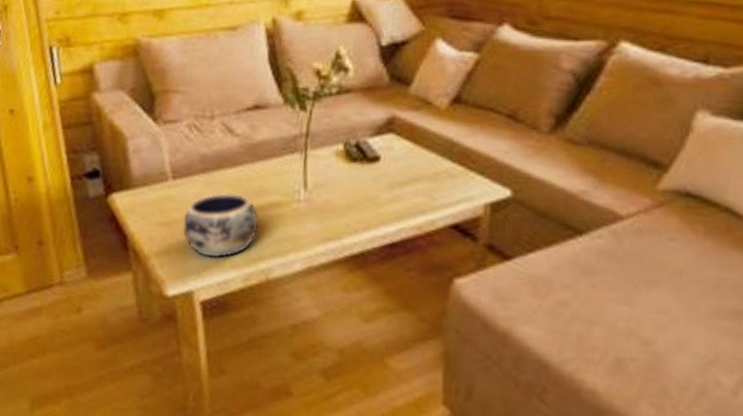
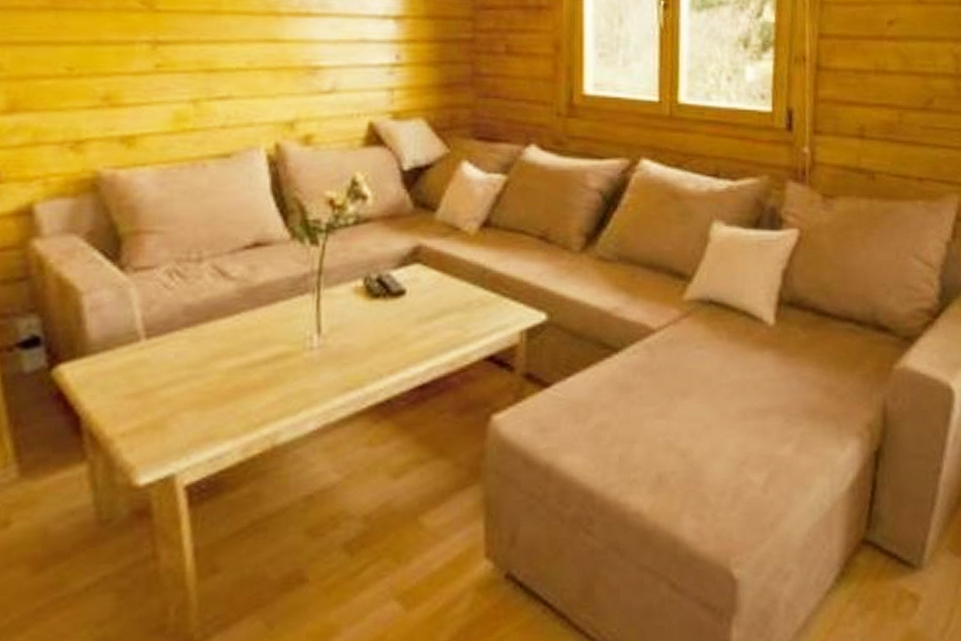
decorative bowl: present [182,192,259,258] -> none [159,347,262,429]

